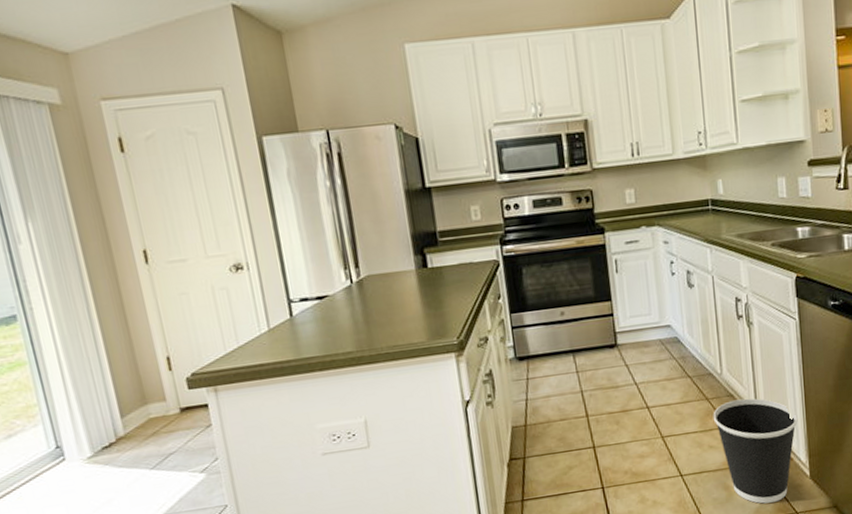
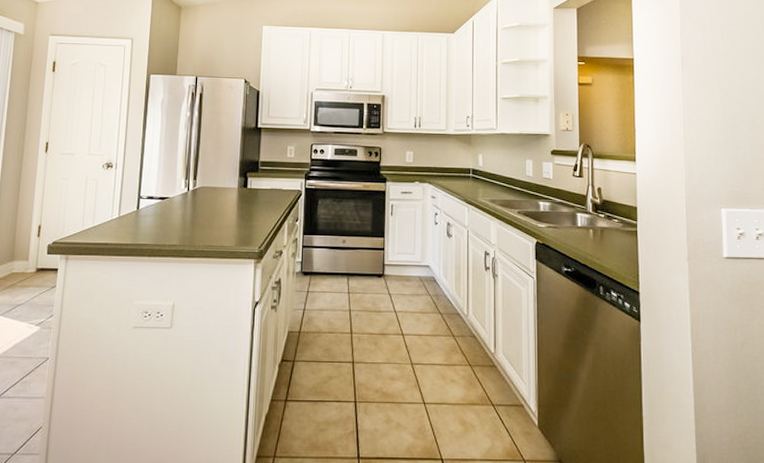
wastebasket: present [713,398,798,504] -> none [457,341,530,445]

